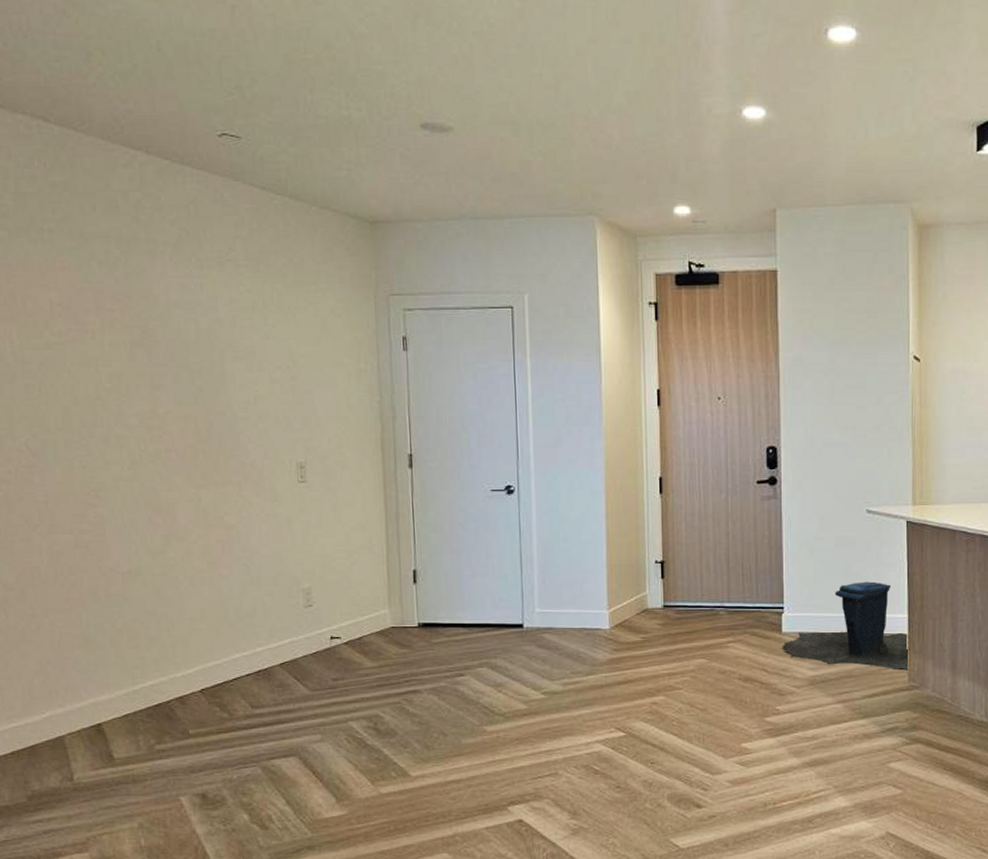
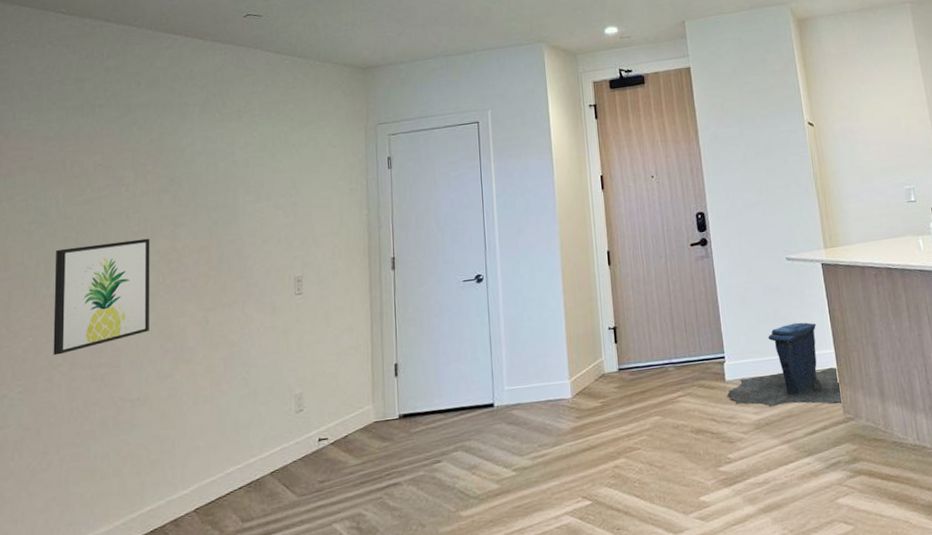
wall art: none [17,398,134,515] -> present [53,238,150,356]

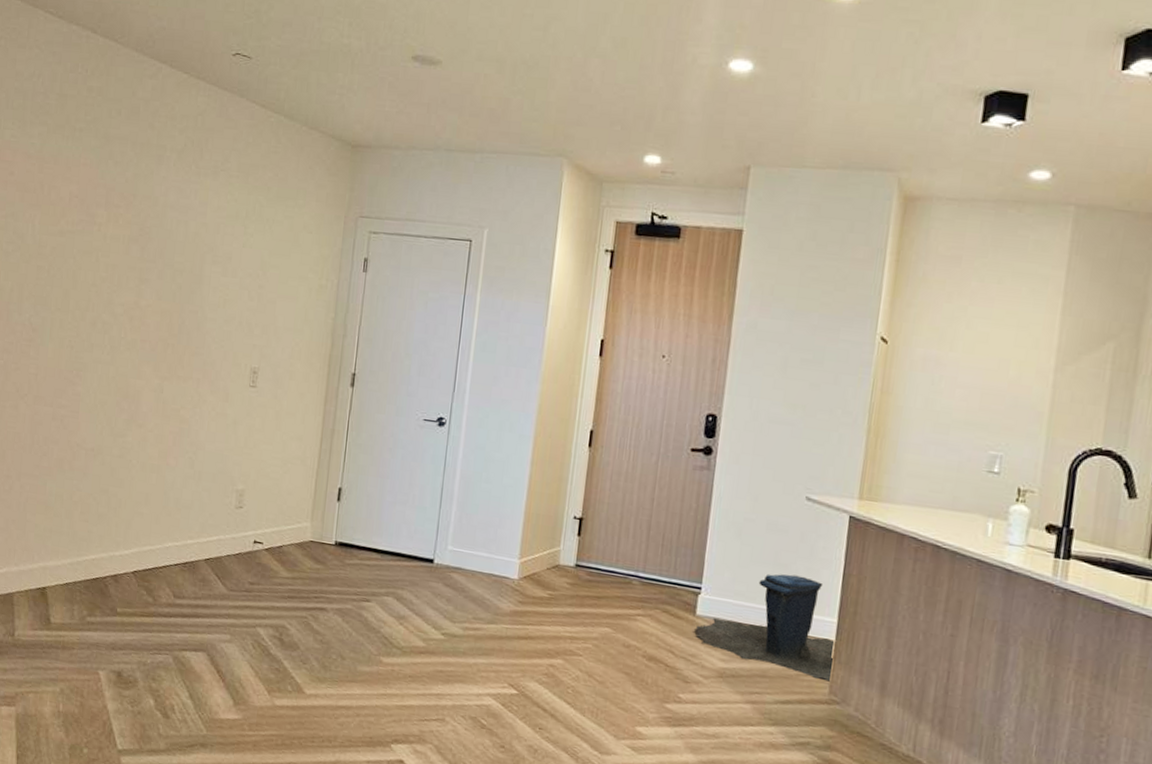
wall art: present [53,238,150,356] -> none [20,277,116,386]

